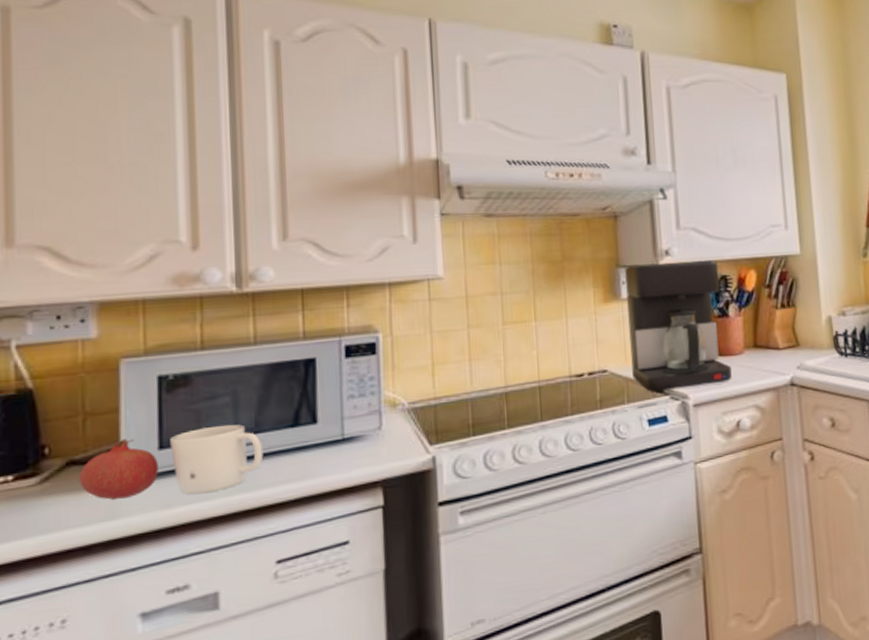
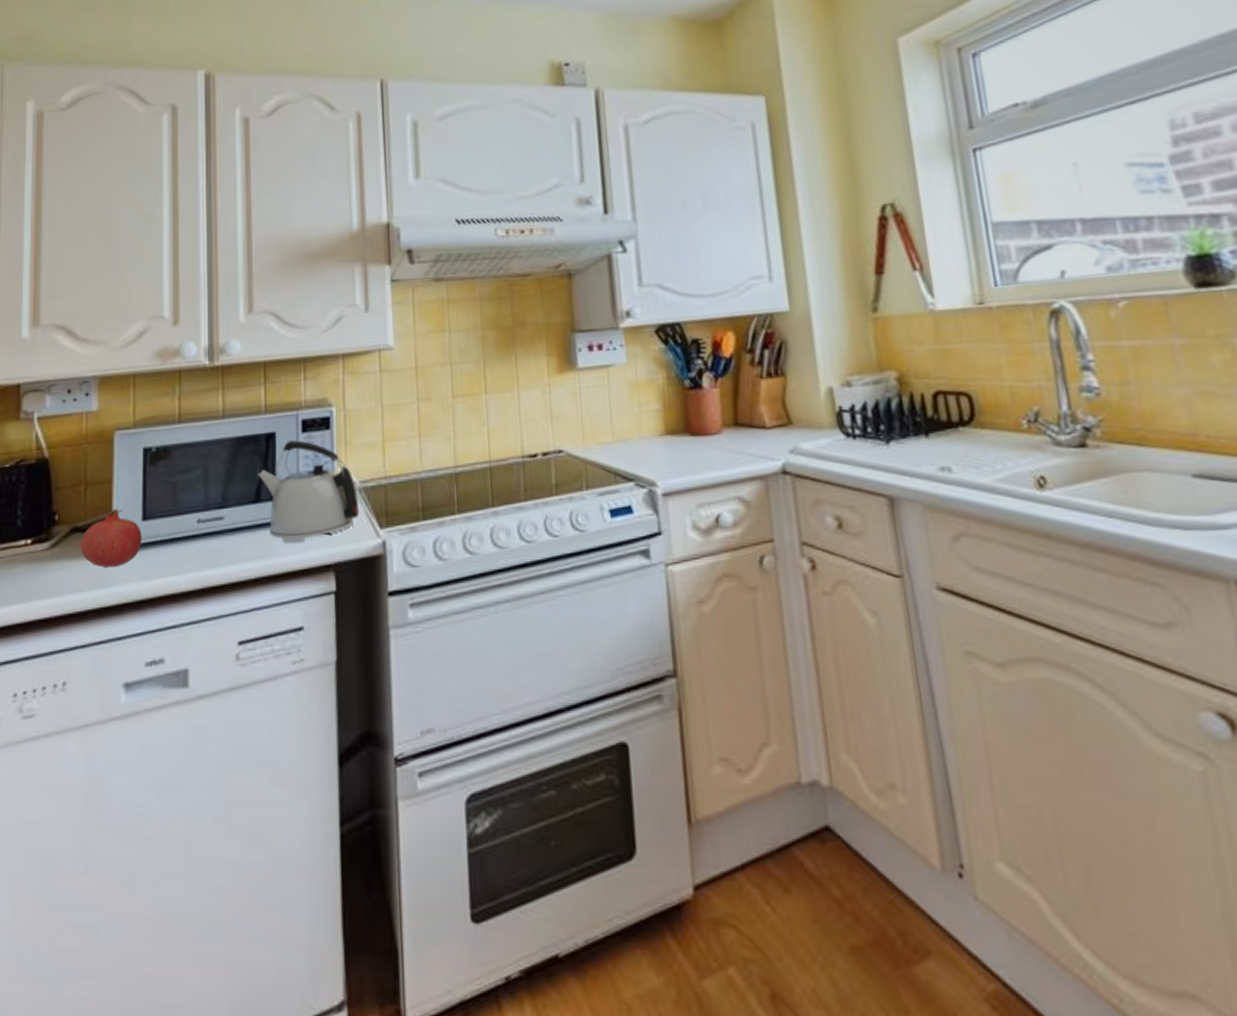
mug: present [170,424,264,495] -> none [152,498,229,568]
kettle: none [296,365,408,464] -> present [258,440,360,543]
coffee maker: present [625,261,732,392] -> none [581,322,708,478]

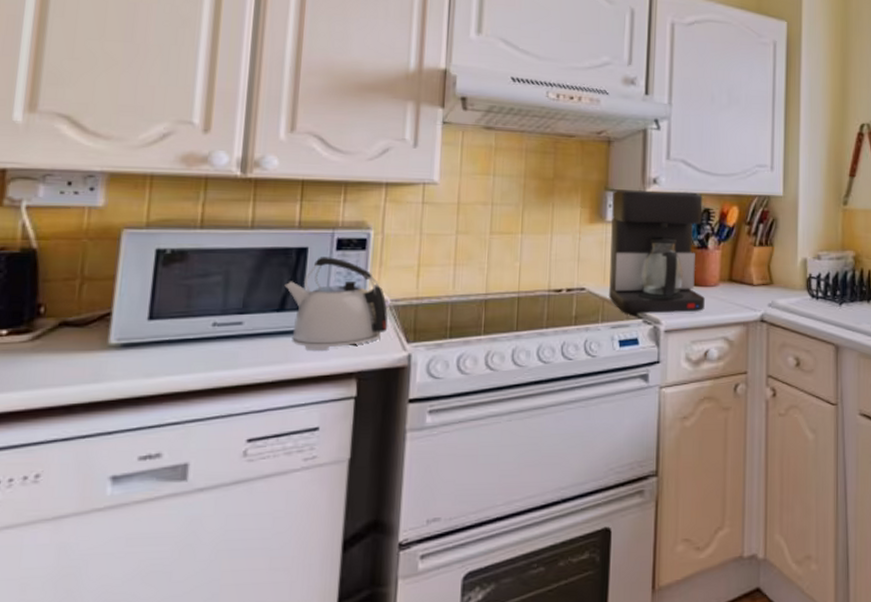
fruit: present [80,508,142,569] -> none [69,306,147,364]
coffee maker: none [581,322,708,478] -> present [609,189,705,315]

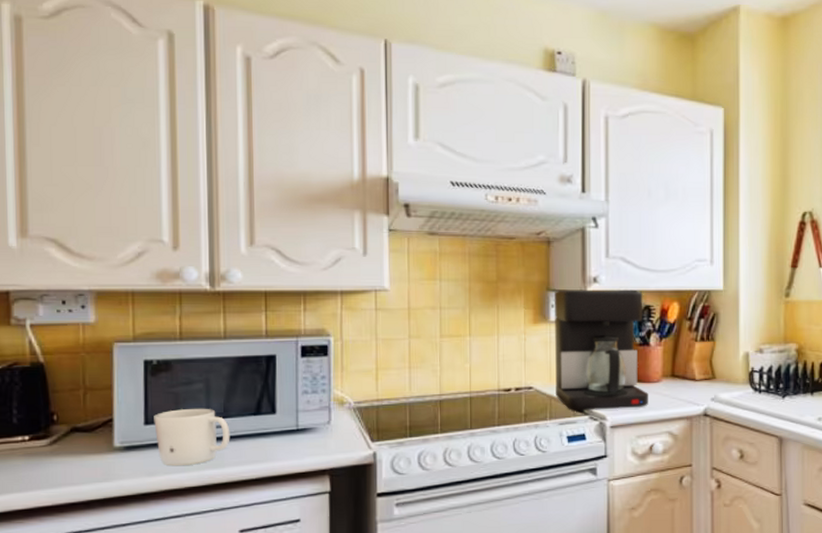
mug: none [159,302,248,367] -> present [154,408,230,467]
kettle: present [284,257,388,350] -> none [258,363,353,450]

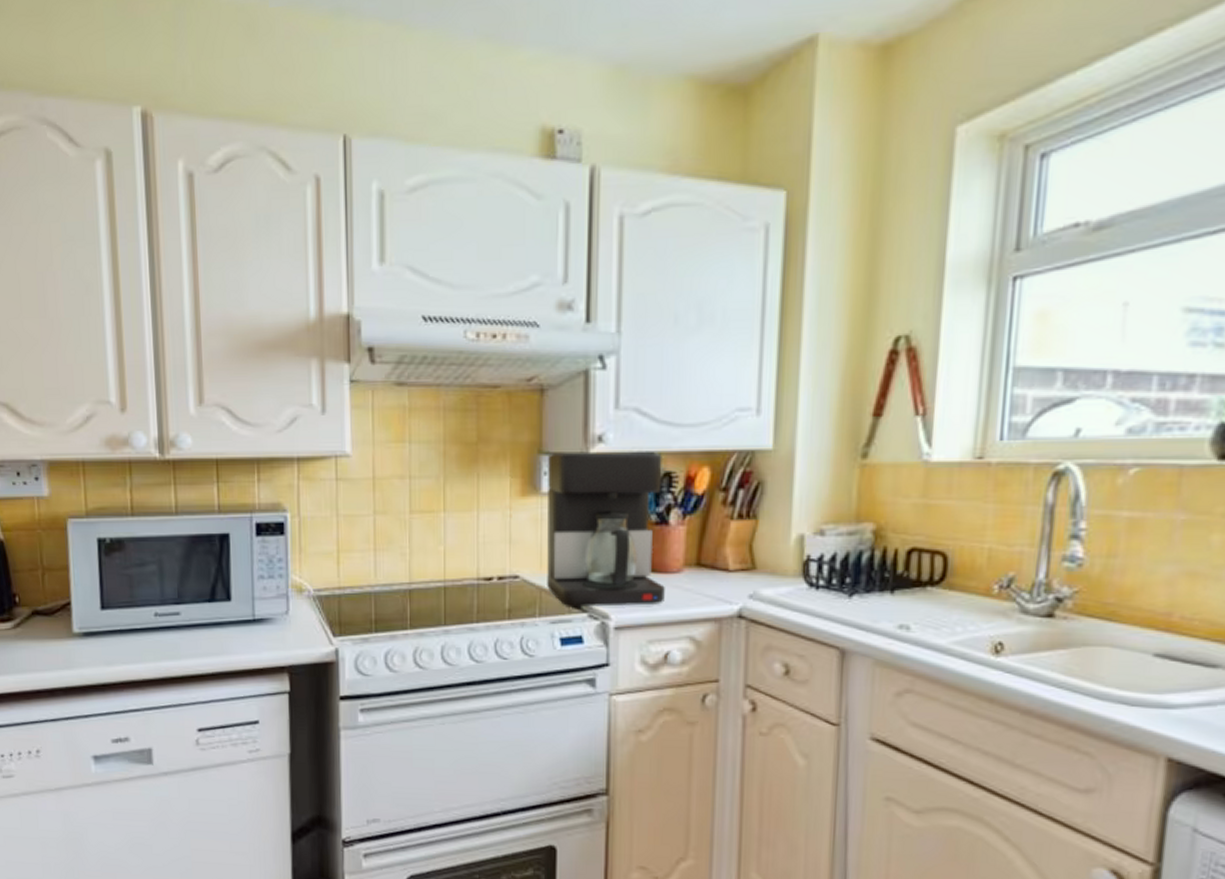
mug: present [154,408,230,467] -> none [109,592,186,656]

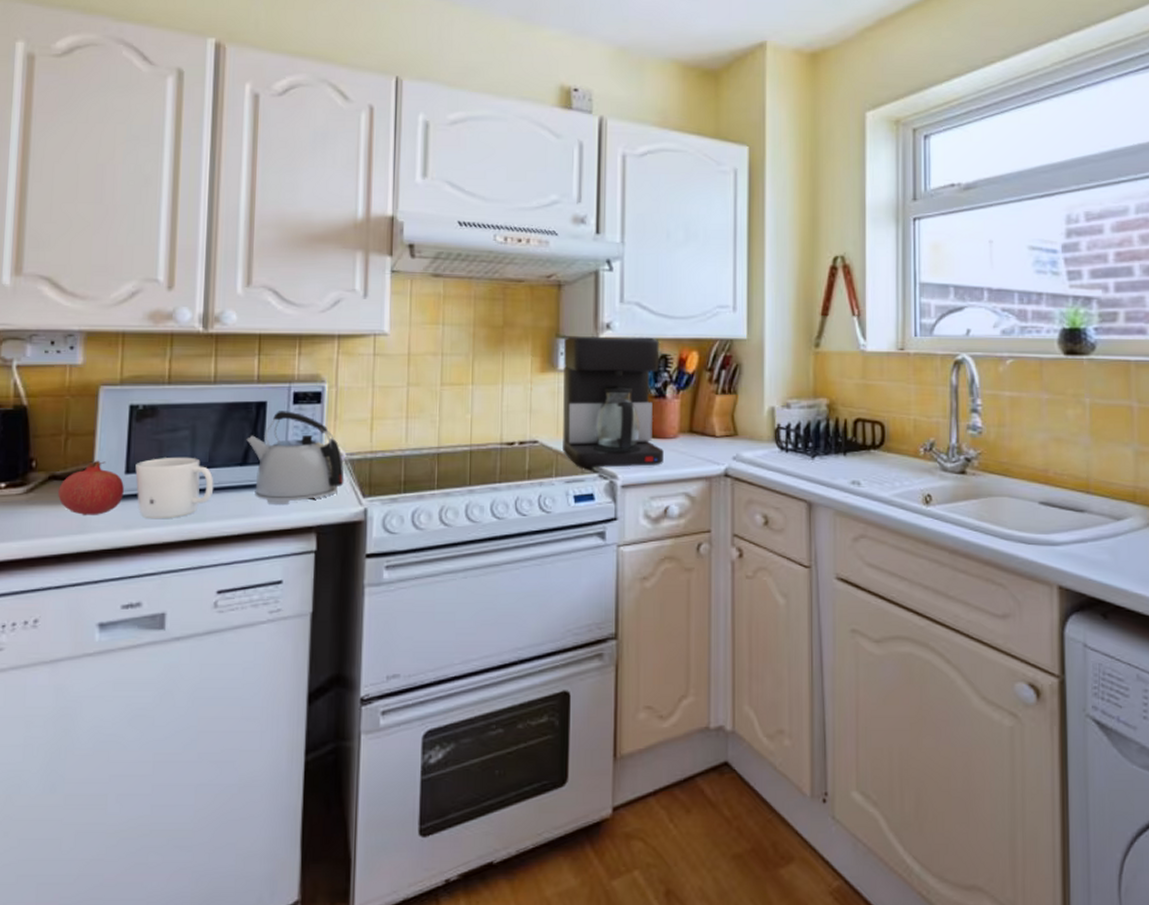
fruit: none [42,595,102,652] -> present [58,460,124,516]
mug: none [109,592,186,656] -> present [135,457,214,519]
kettle: none [212,543,313,643] -> present [246,411,344,504]

